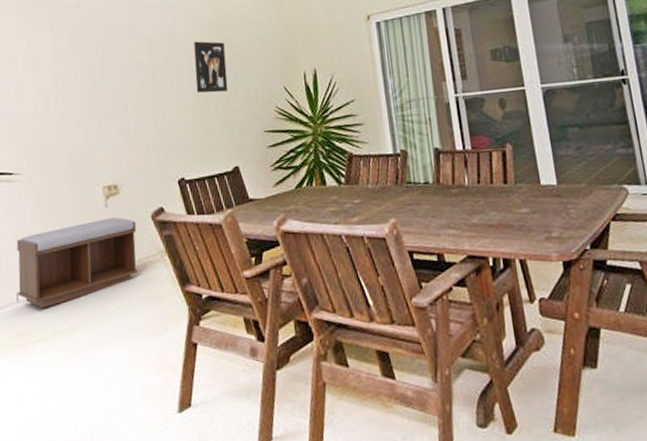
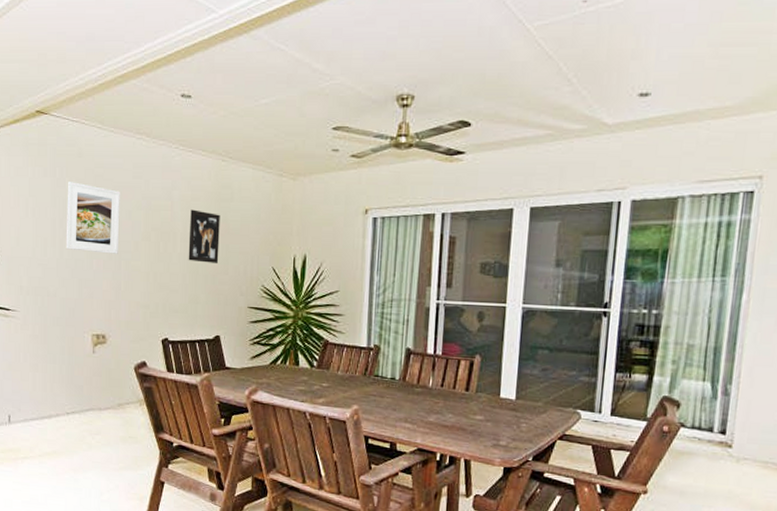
bench: present [16,217,139,309] -> none [10,363,119,432]
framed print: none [66,32,124,101] -> present [66,182,120,254]

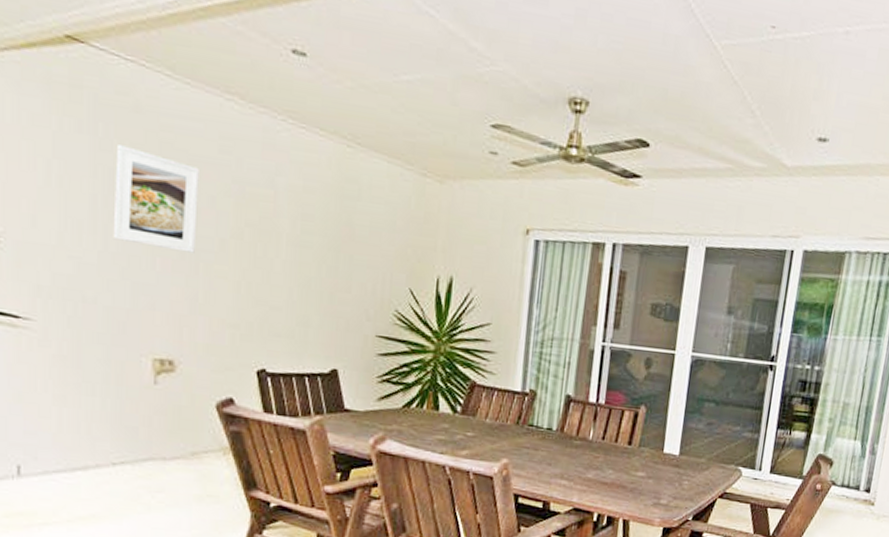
wall art: present [188,209,220,263] -> none [296,204,343,278]

